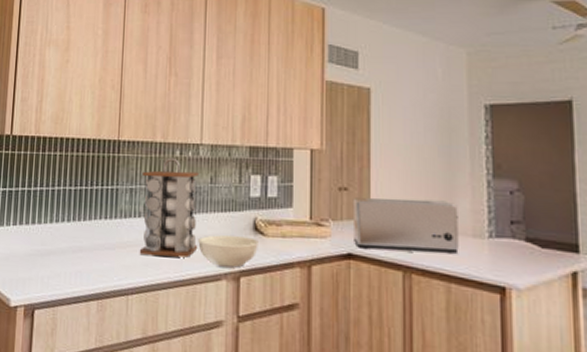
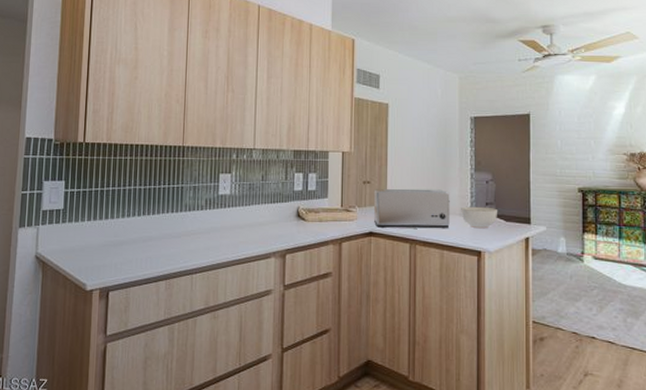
spice rack: present [139,157,199,258] -> none [202,160,252,242]
bowl: present [198,235,258,268] -> none [252,222,301,247]
bowl: none [474,224,530,257] -> present [461,206,498,229]

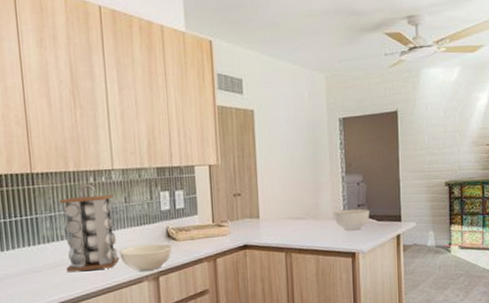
spice rack: none [202,160,252,242] -> present [60,184,120,272]
bowl: none [252,222,301,247] -> present [119,243,172,271]
toaster: present [373,188,450,229] -> none [245,195,324,241]

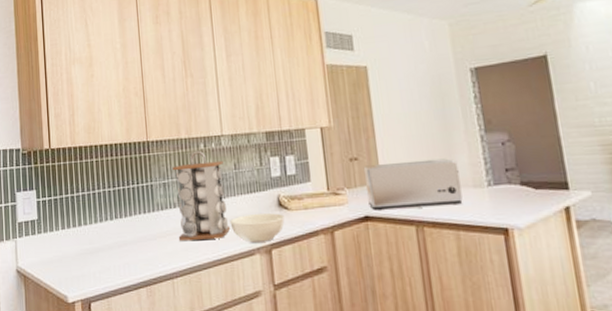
toaster: none [245,195,324,241] -> present [363,158,463,211]
bowl: present [334,208,370,231] -> none [474,173,523,202]

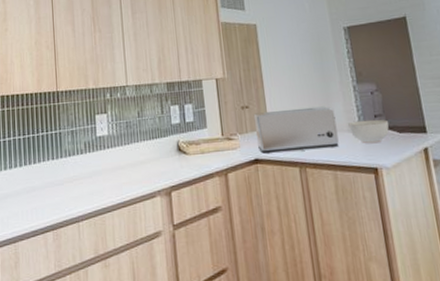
spice rack: present [172,150,231,241] -> none [80,100,134,186]
bowl: present [230,213,285,243] -> none [133,157,183,186]
bowl: none [474,173,523,202] -> present [348,119,389,144]

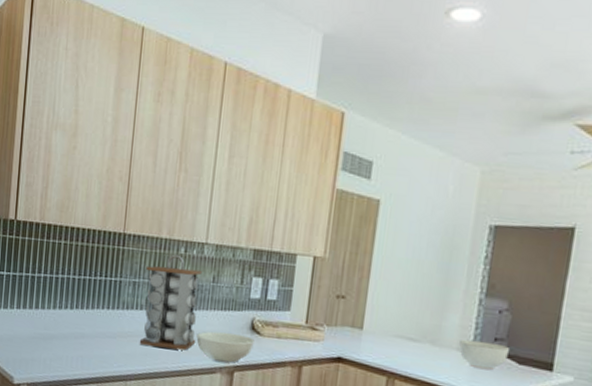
spice rack: none [80,100,134,186] -> present [139,254,202,351]
bowl: none [133,157,183,186] -> present [196,331,254,363]
toaster: present [253,106,339,155] -> none [344,306,448,365]

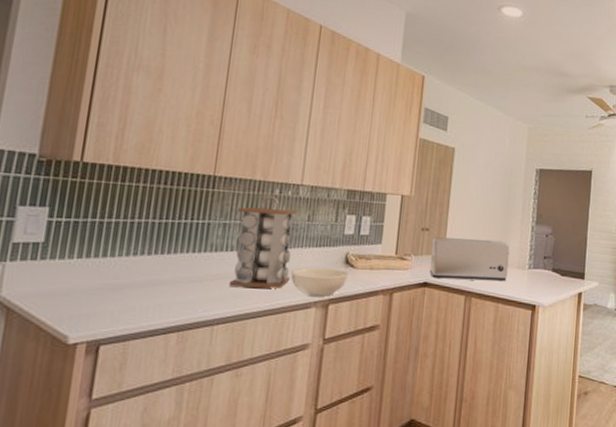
toaster: none [344,306,448,365] -> present [429,237,510,282]
bowl: present [459,339,511,371] -> none [519,259,555,283]

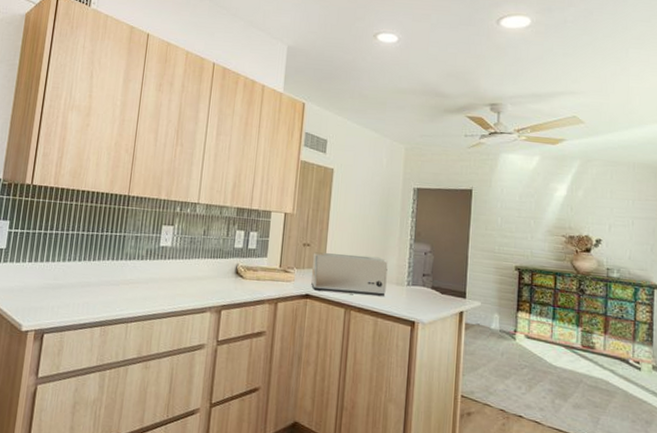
spice rack: present [228,195,297,289] -> none [139,212,195,294]
bowl: present [291,268,348,297] -> none [190,276,238,303]

